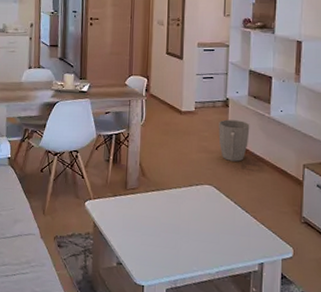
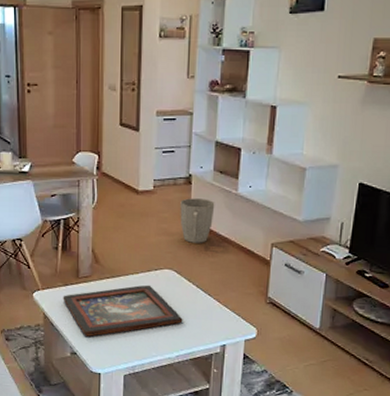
decorative tray: none [111,199,222,247] -> present [63,285,183,336]

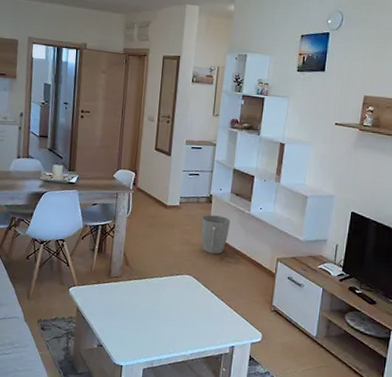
decorative tray: present [63,285,183,336] -> none [95,287,198,331]

